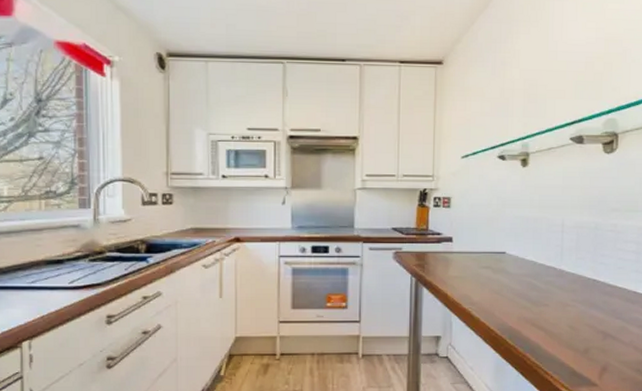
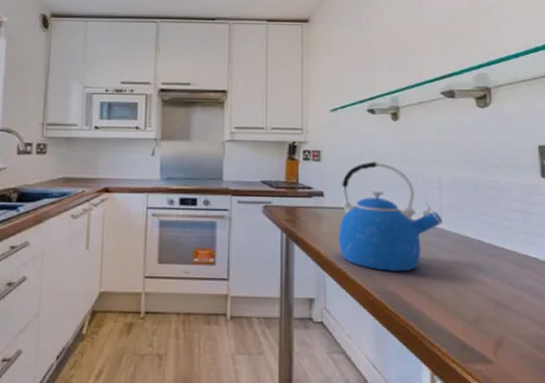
kettle: none [464,207,563,310] -> present [338,161,443,272]

